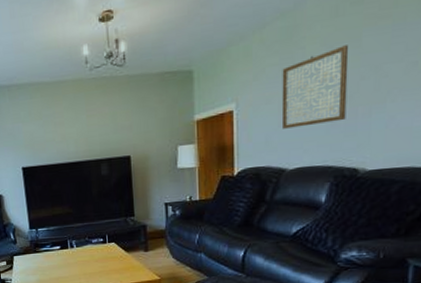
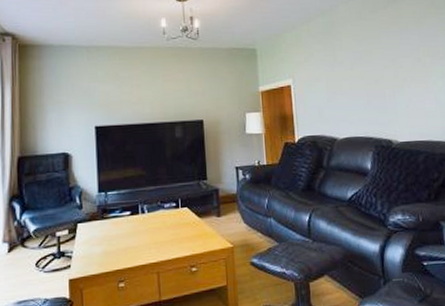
wall art: present [281,45,349,129] -> none [326,41,378,103]

